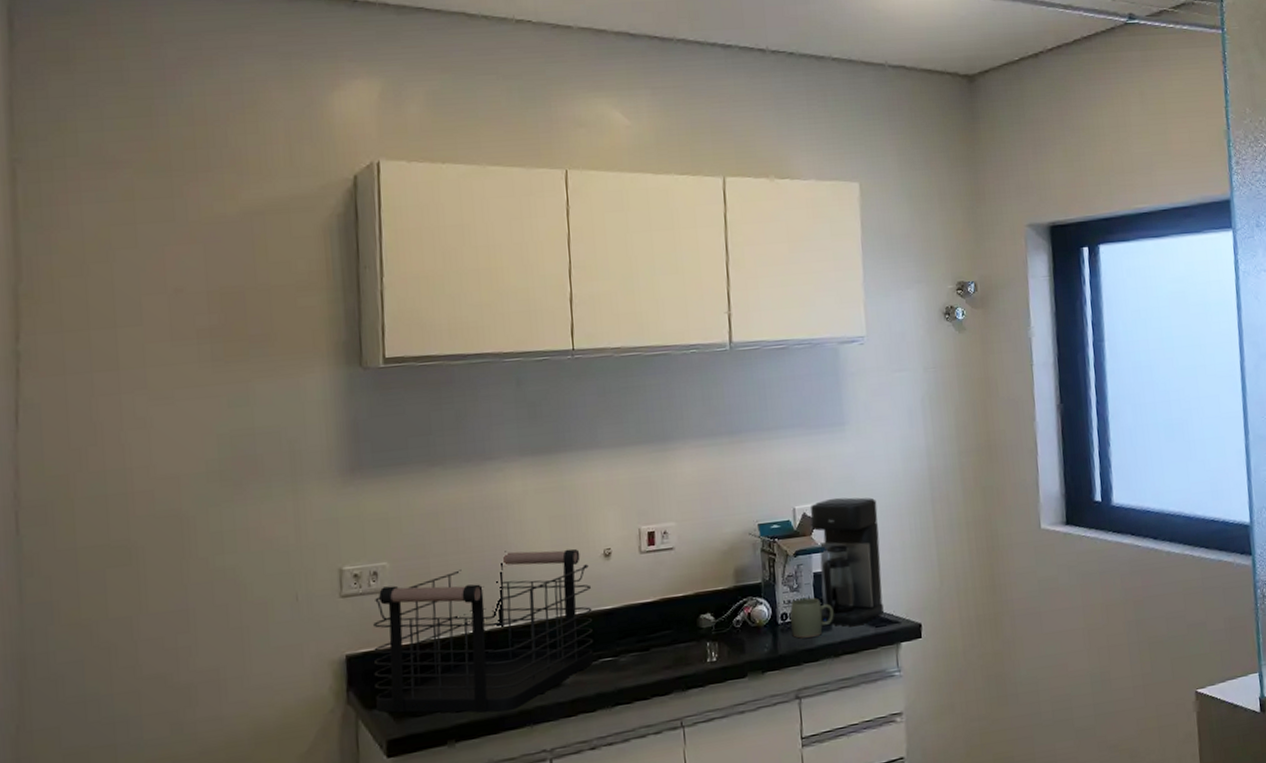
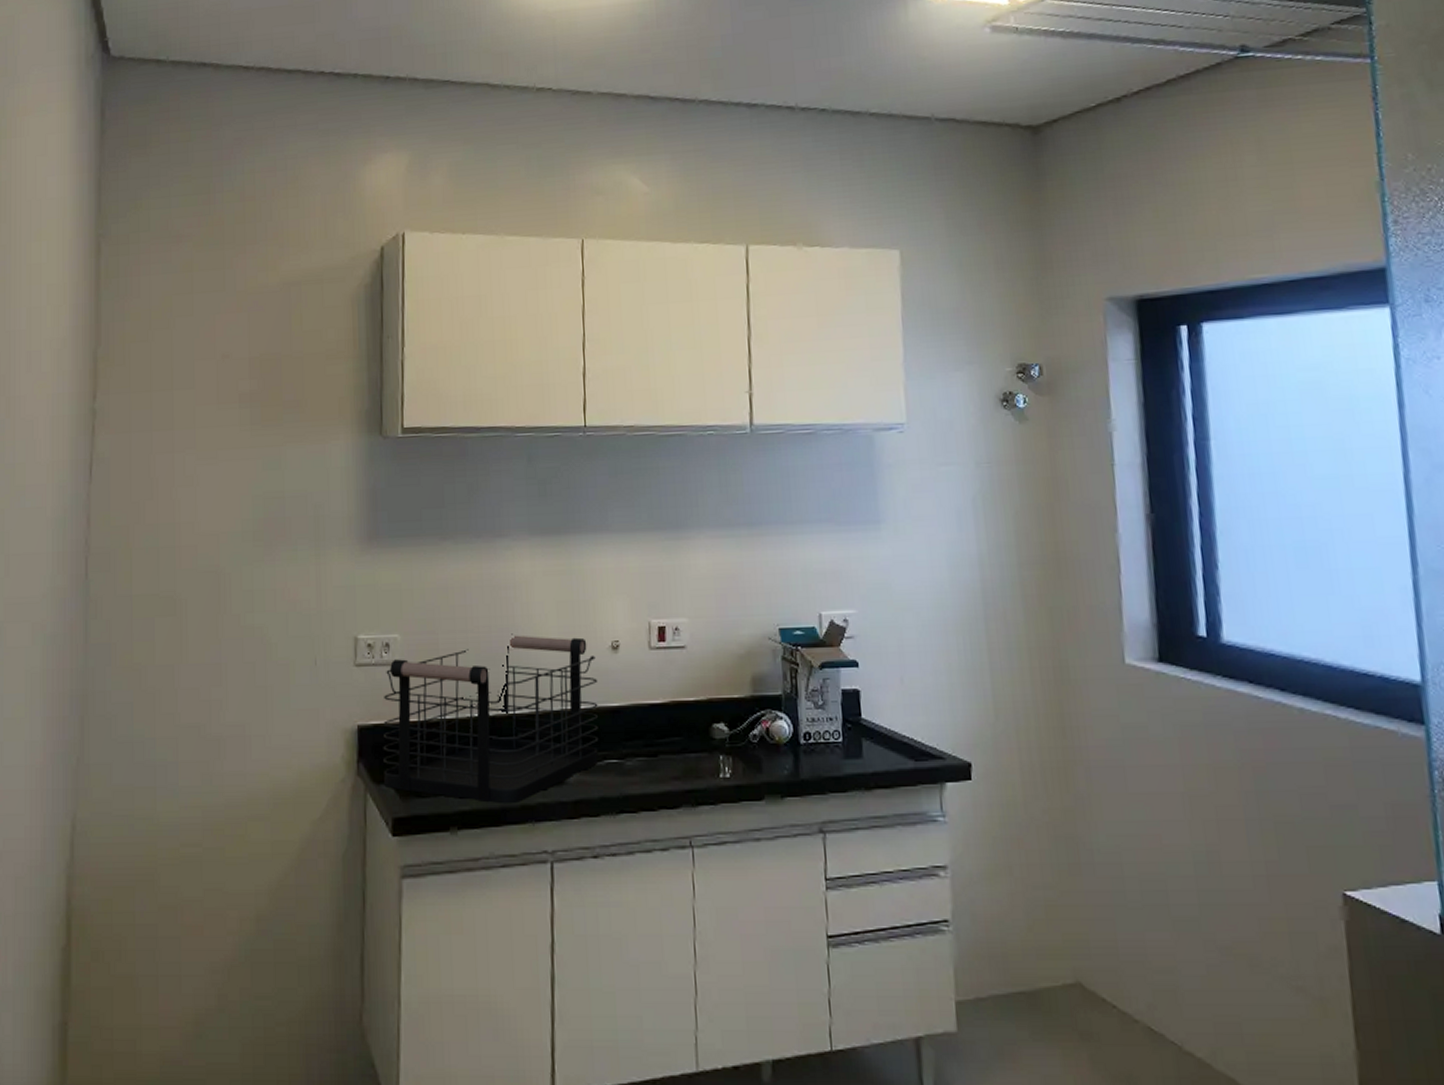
mug: present [789,597,834,639] -> none [813,717,866,763]
coffee maker: present [810,497,884,626] -> none [838,605,925,757]

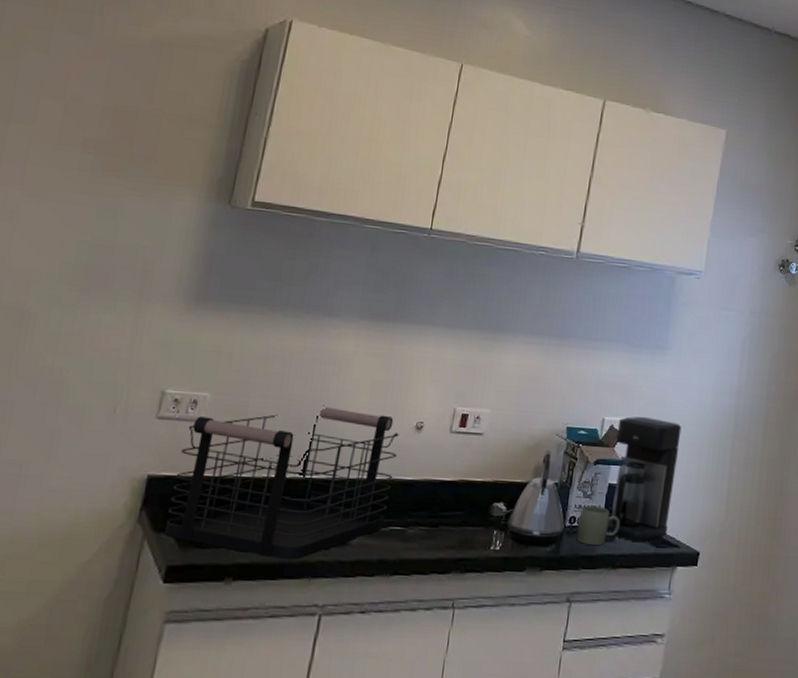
kettle: none [732,657,800,771] -> present [506,450,565,548]
mug: none [813,717,866,763] -> present [576,505,620,545]
coffee maker: none [838,605,925,757] -> present [607,416,682,543]

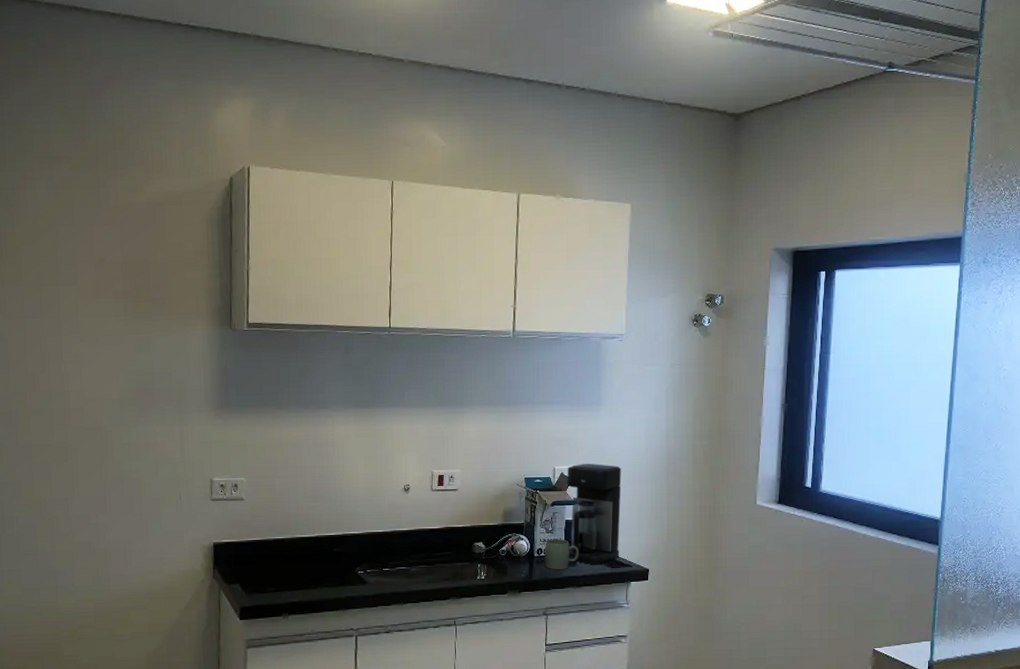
dish rack: present [164,405,399,560] -> none [233,478,394,598]
kettle: present [506,450,565,548] -> none [487,498,534,575]

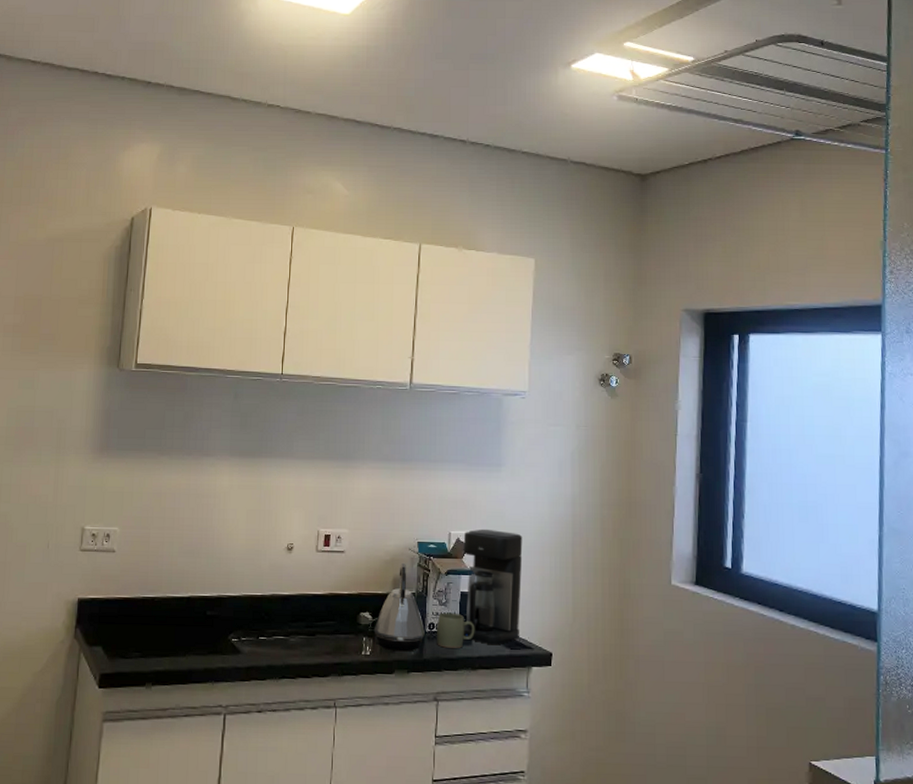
kettle: none [487,498,534,575] -> present [373,564,425,652]

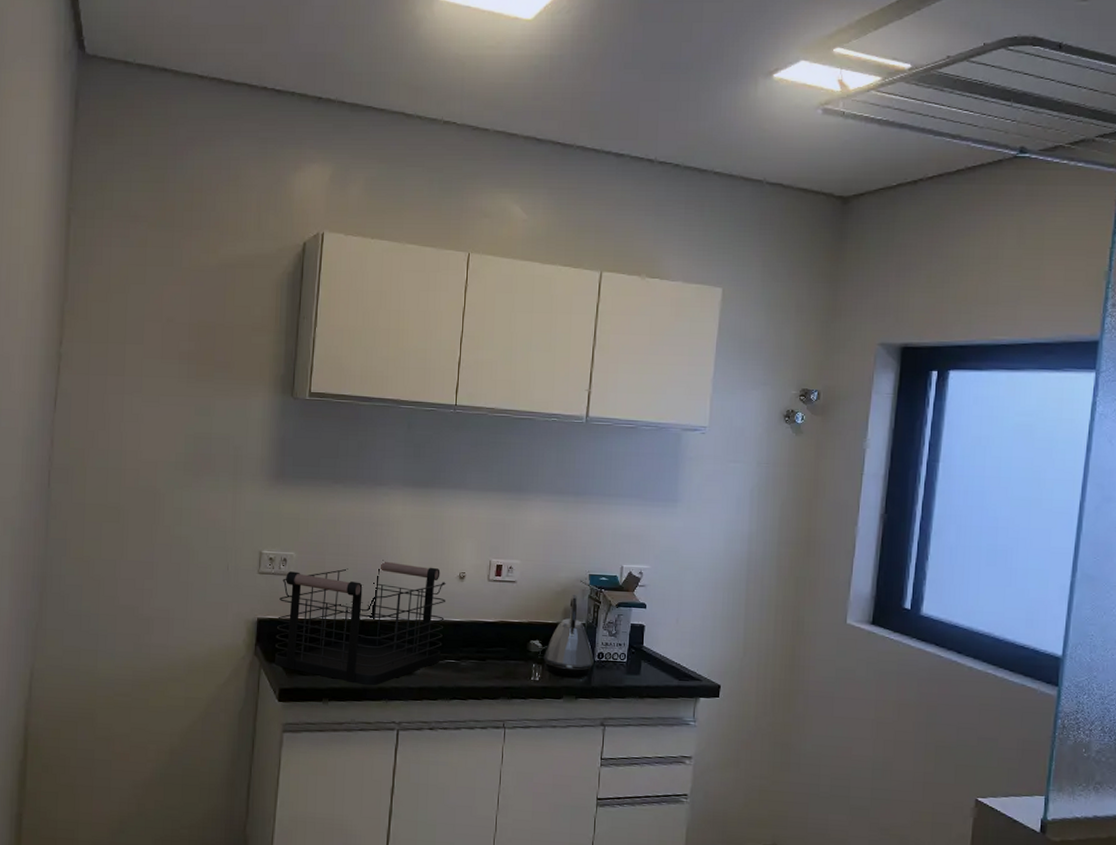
dish rack: none [96,533,274,667] -> present [275,560,446,686]
mug: present [436,612,475,648] -> none [605,643,644,678]
coffee maker: present [463,528,523,645] -> none [633,563,696,676]

